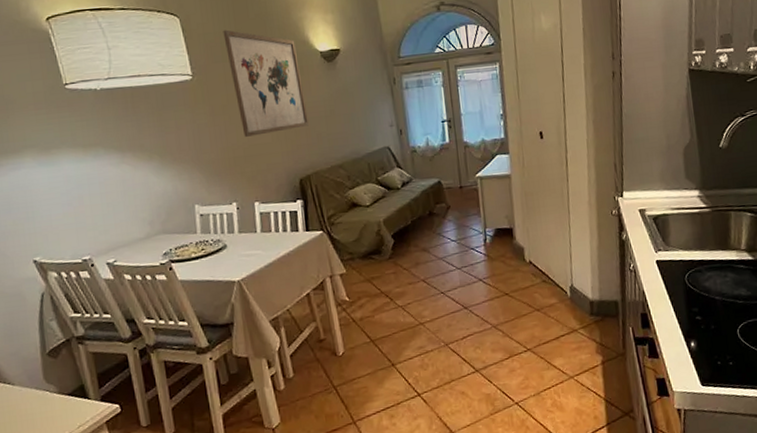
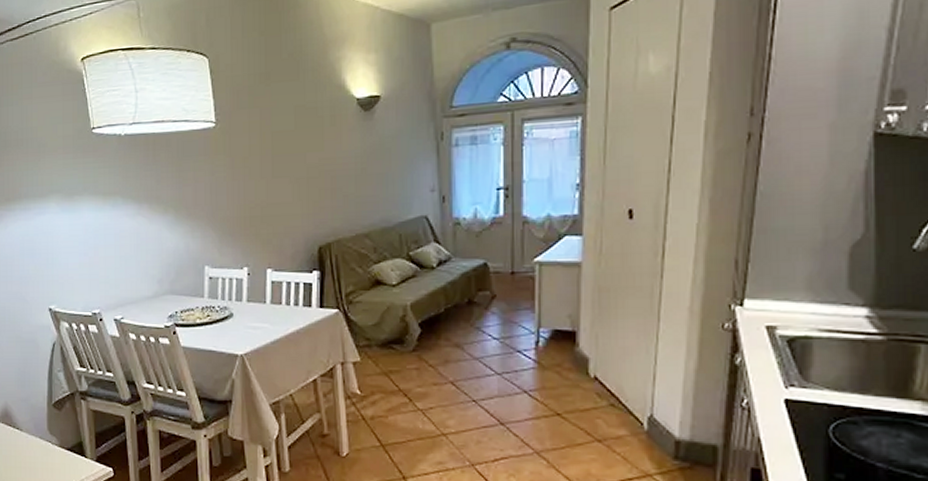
wall art: present [223,29,309,137] -> none [252,71,335,194]

